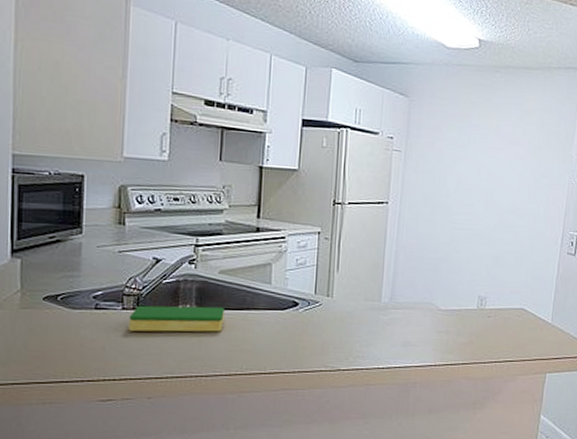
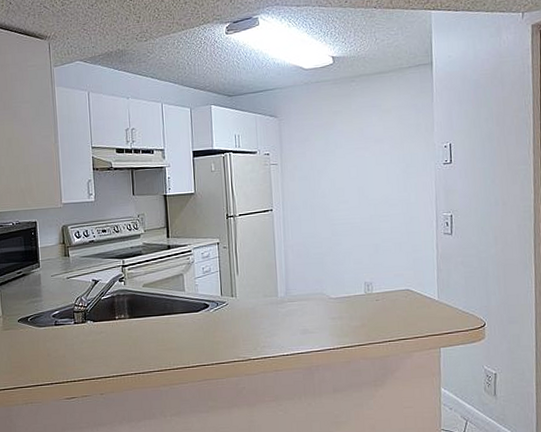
dish sponge: present [128,305,224,332] -> none [80,314,152,341]

